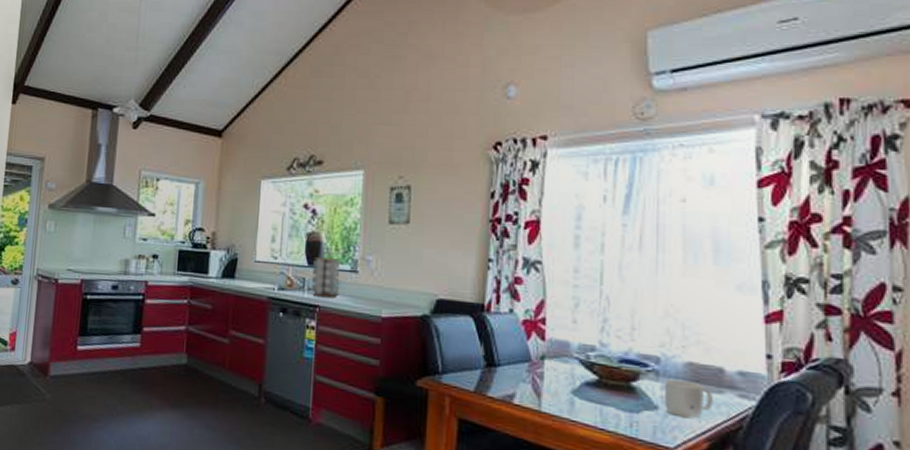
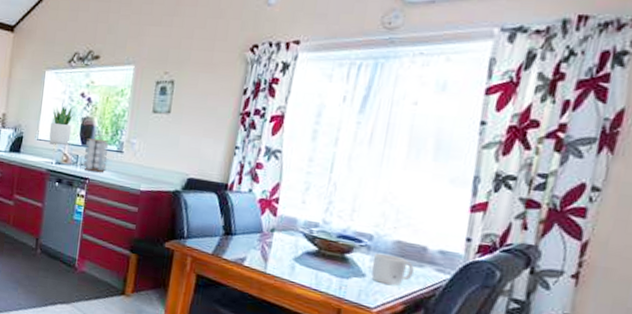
planter: none [269,218,296,268] -> present [49,105,73,146]

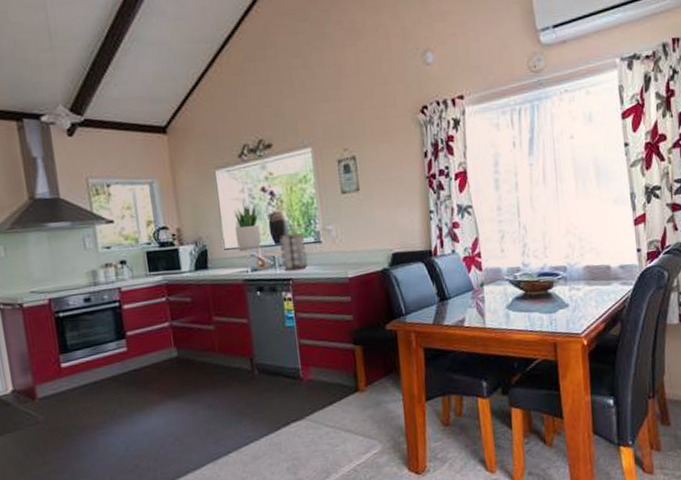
mug: present [371,253,414,287] -> none [570,280,605,309]

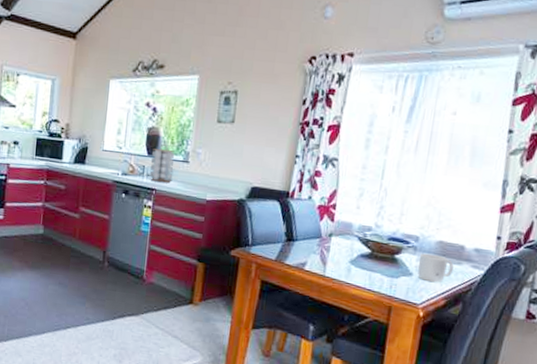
planter: present [235,203,262,251] -> none [115,114,139,157]
mug: none [570,280,605,309] -> present [417,253,454,283]

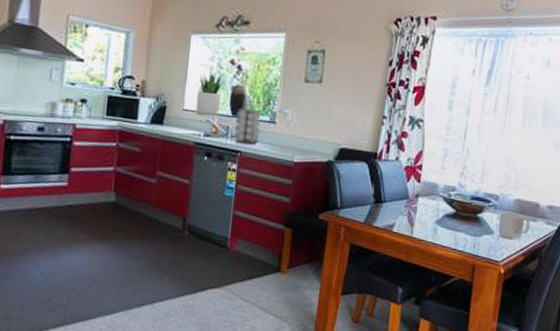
planter: none [115,114,139,157] -> present [196,72,223,117]

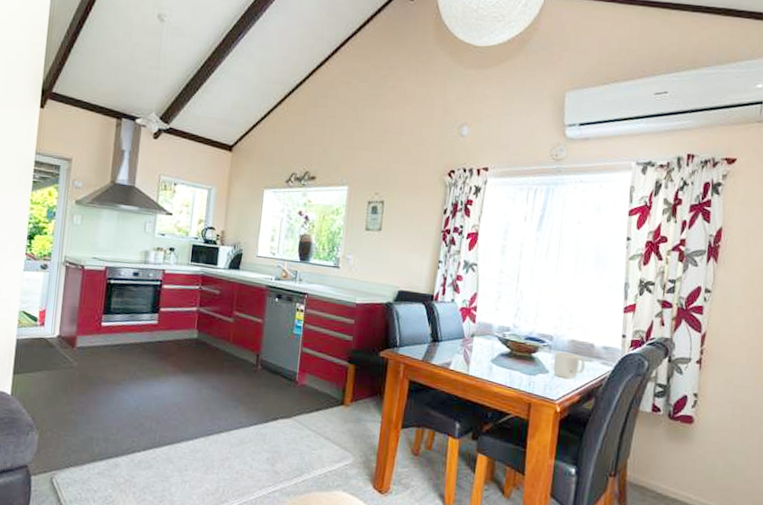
planter: present [196,72,223,117] -> none [268,222,292,263]
spice rack: present [234,103,261,145] -> none [302,250,326,287]

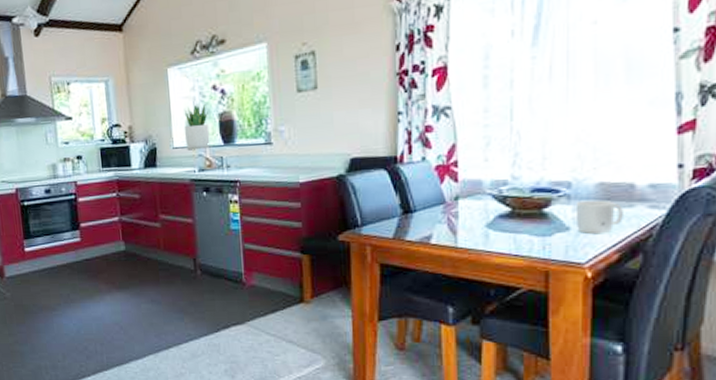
planter: none [268,222,292,263] -> present [184,102,210,151]

